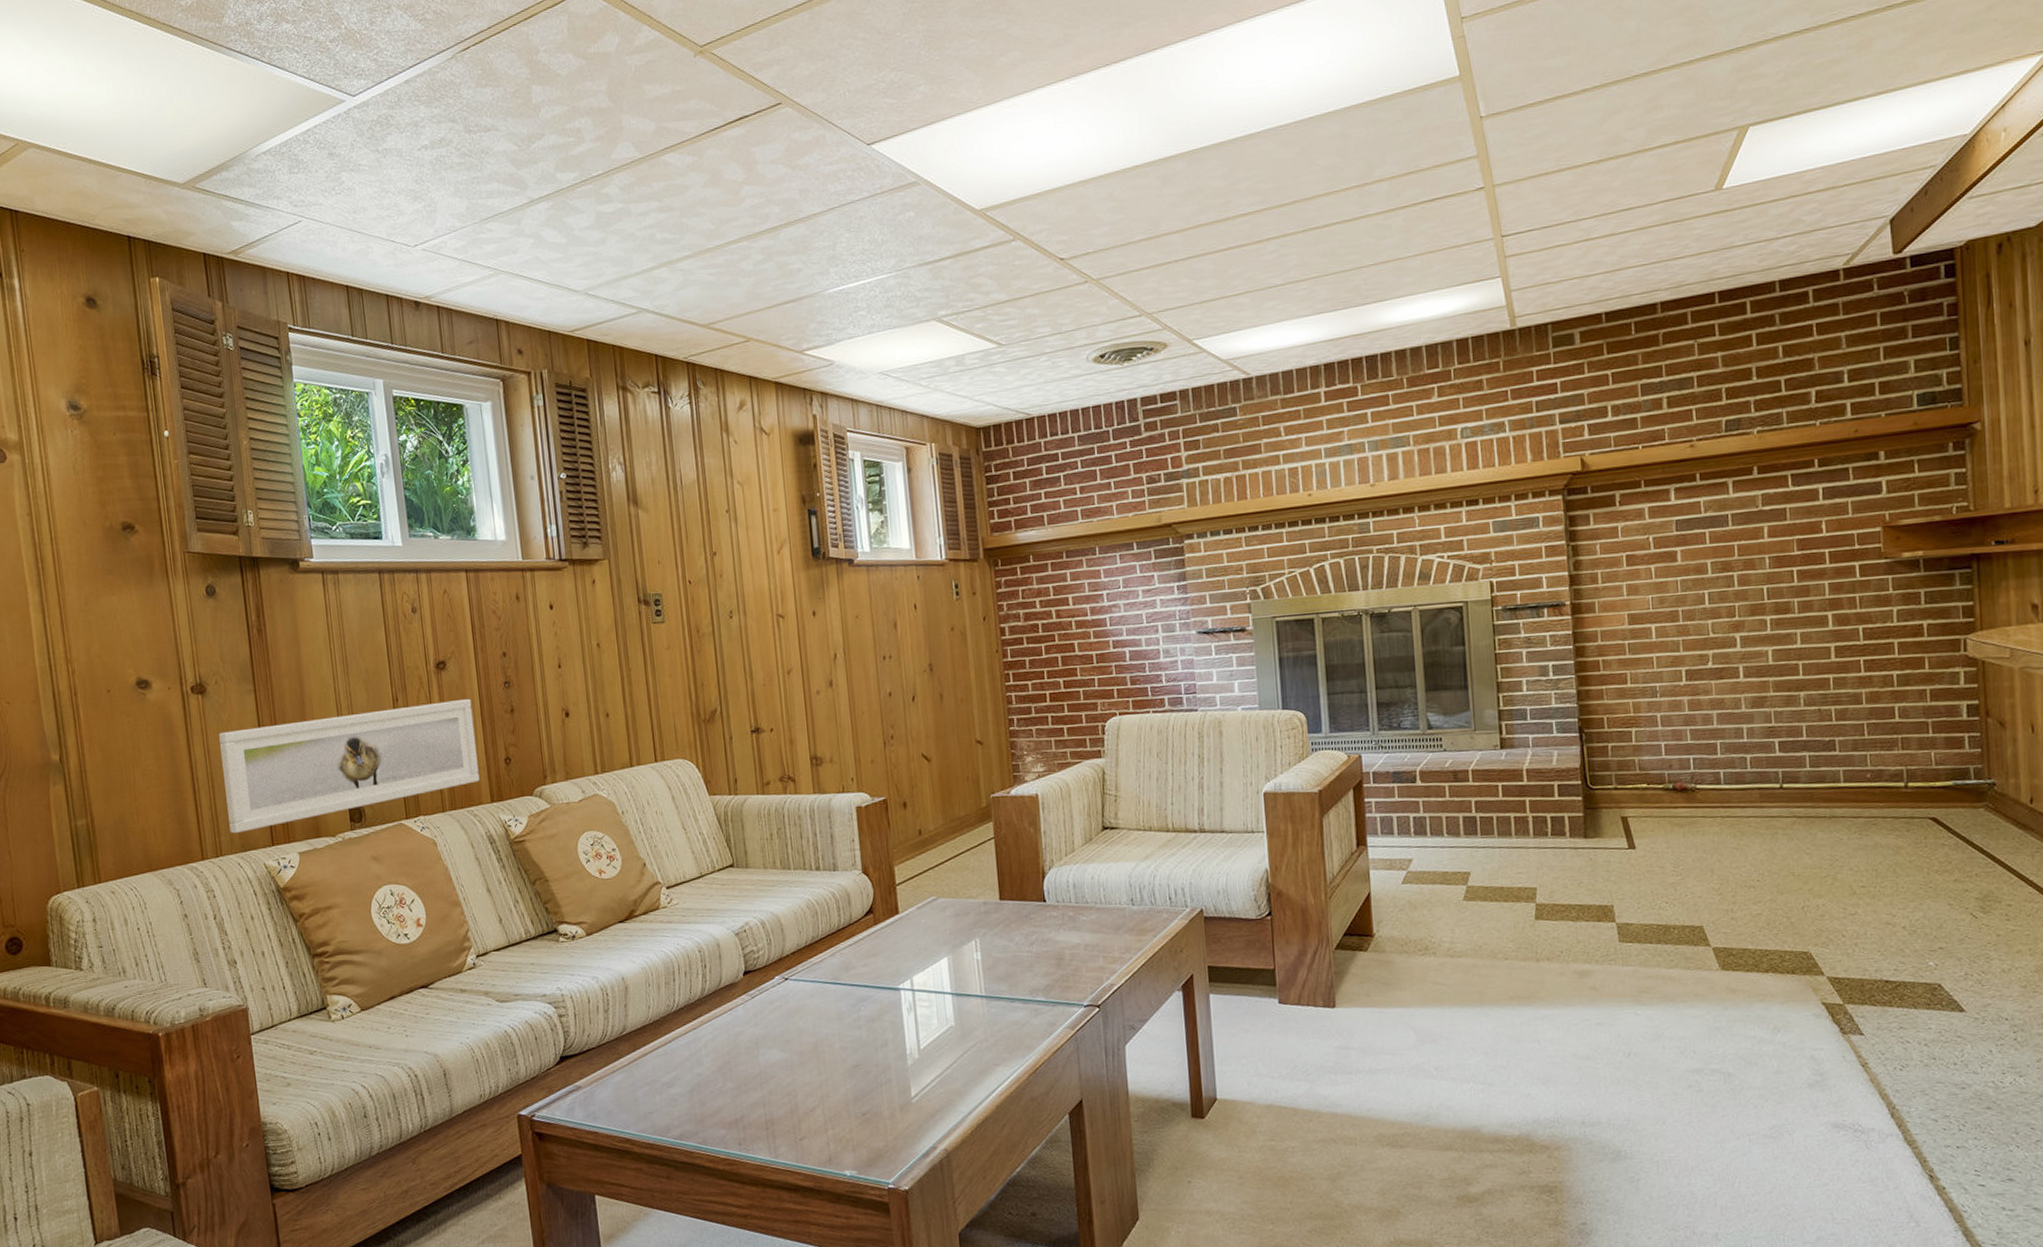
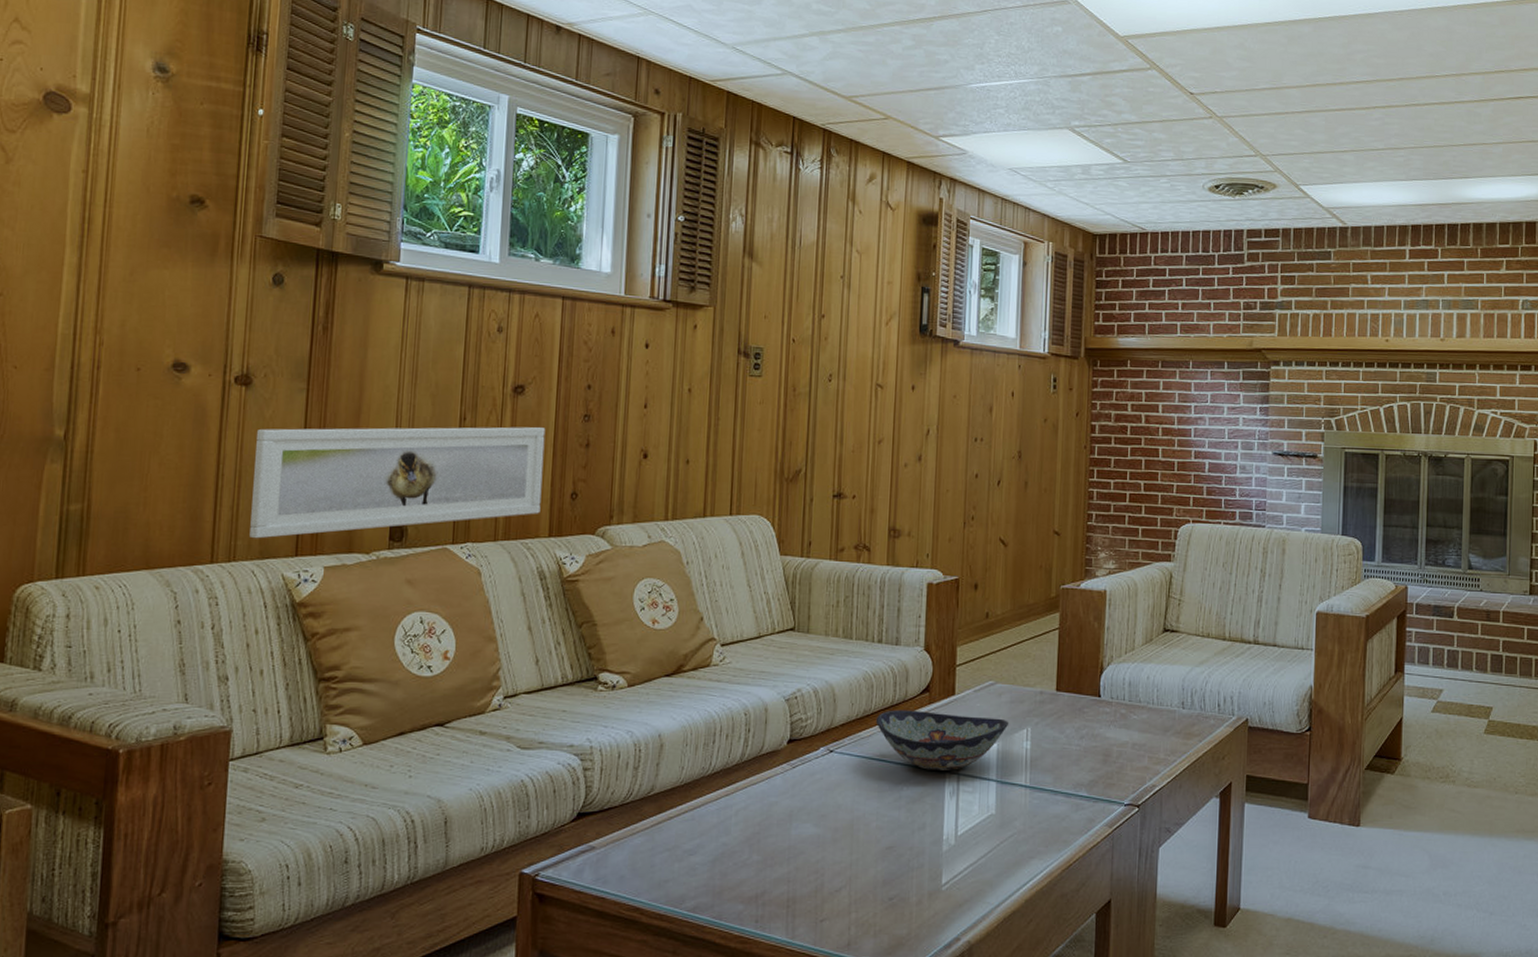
decorative bowl: none [824,932,957,989] -> present [875,709,1009,770]

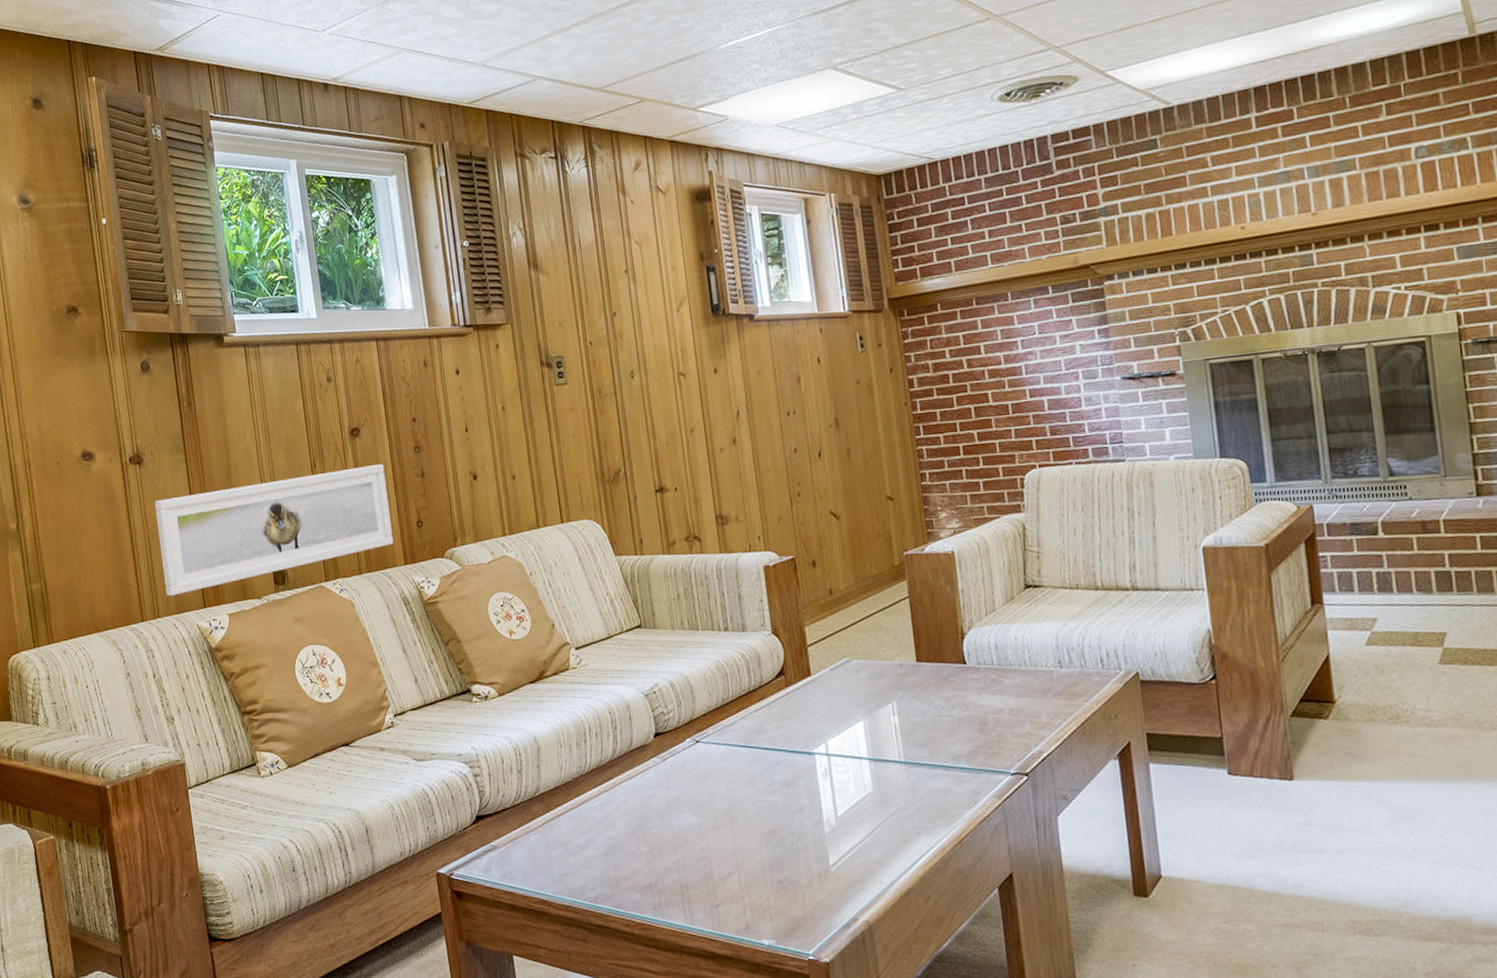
decorative bowl: present [875,709,1009,770] -> none [735,694,872,753]

